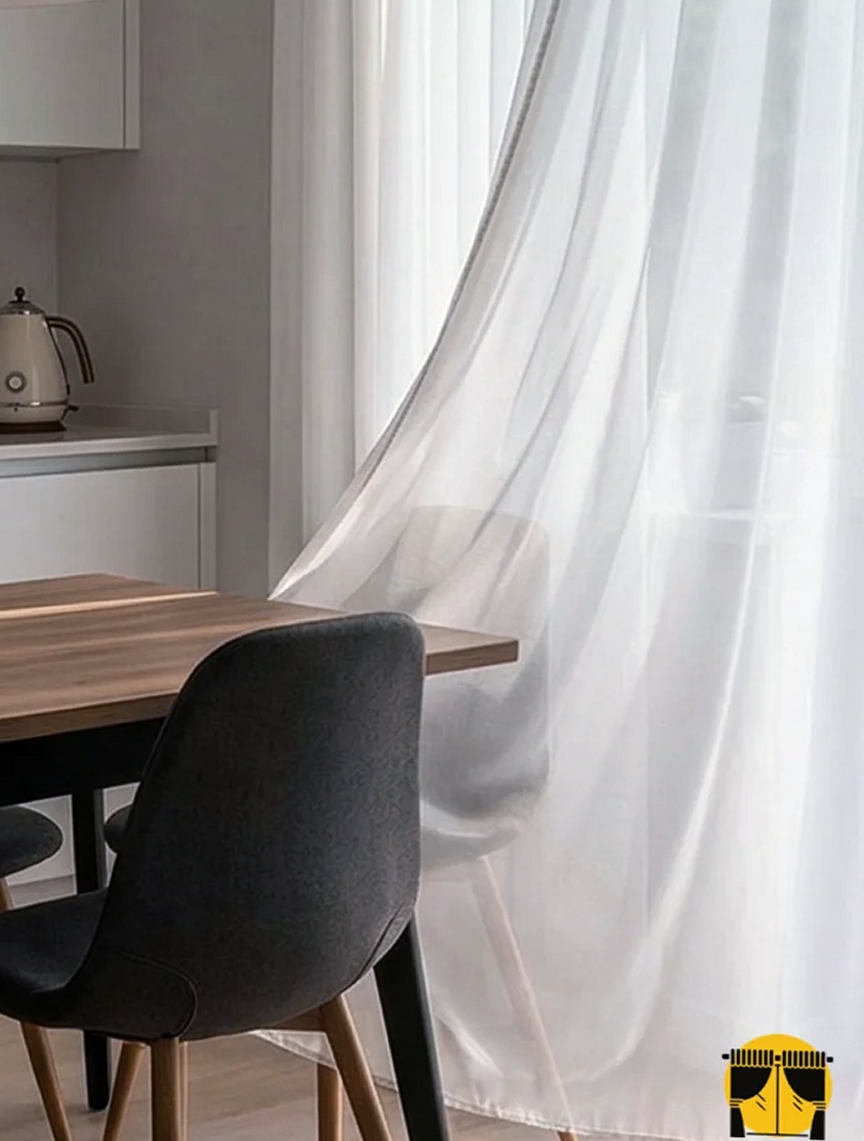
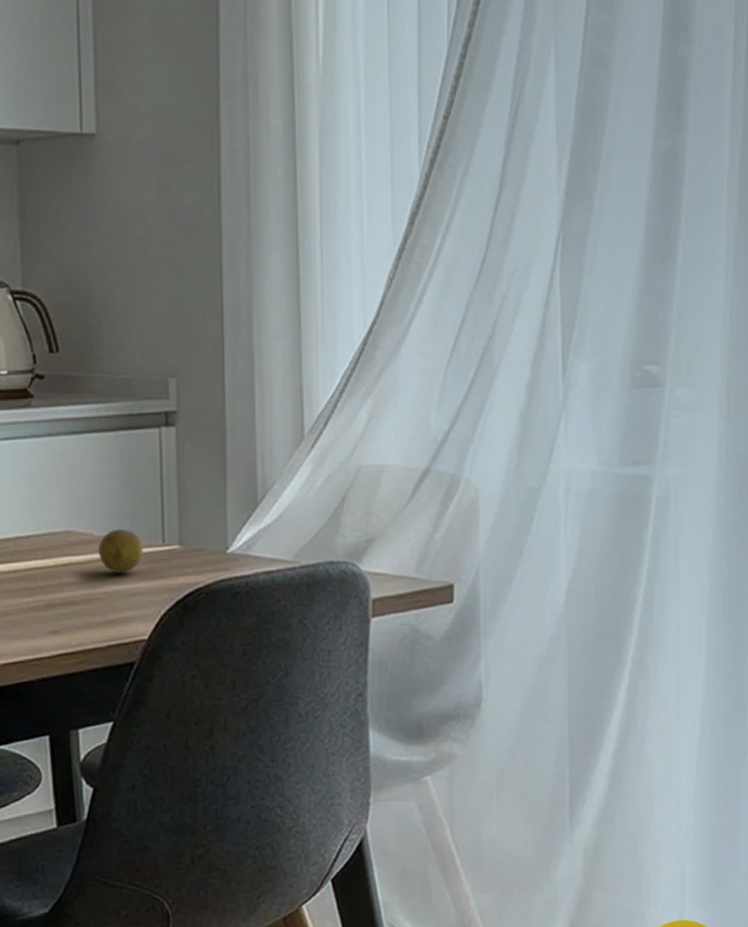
fruit: none [130,572,177,620] -> present [98,528,143,573]

